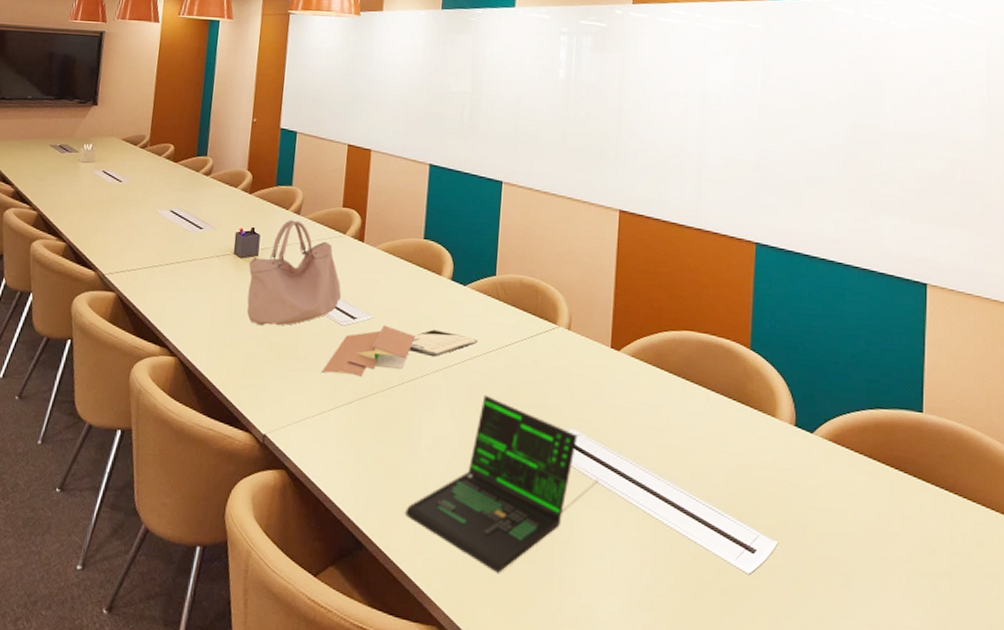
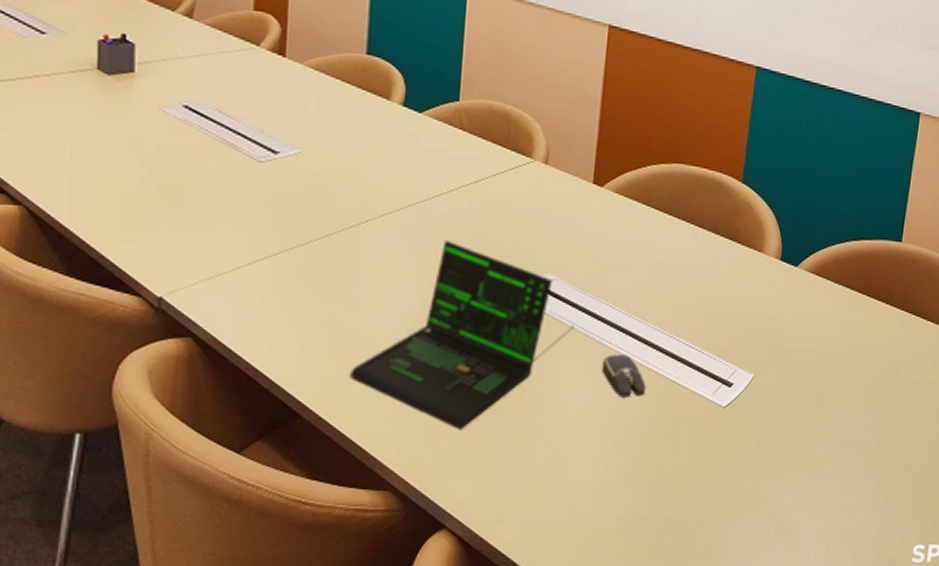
handbag: present [246,220,341,326] -> none [120,25,257,164]
papers: present [322,325,415,376] -> none [235,161,358,223]
clipboard: present [409,329,478,357] -> none [350,165,437,199]
computer mouse: none [625,510,669,555] -> present [601,354,646,398]

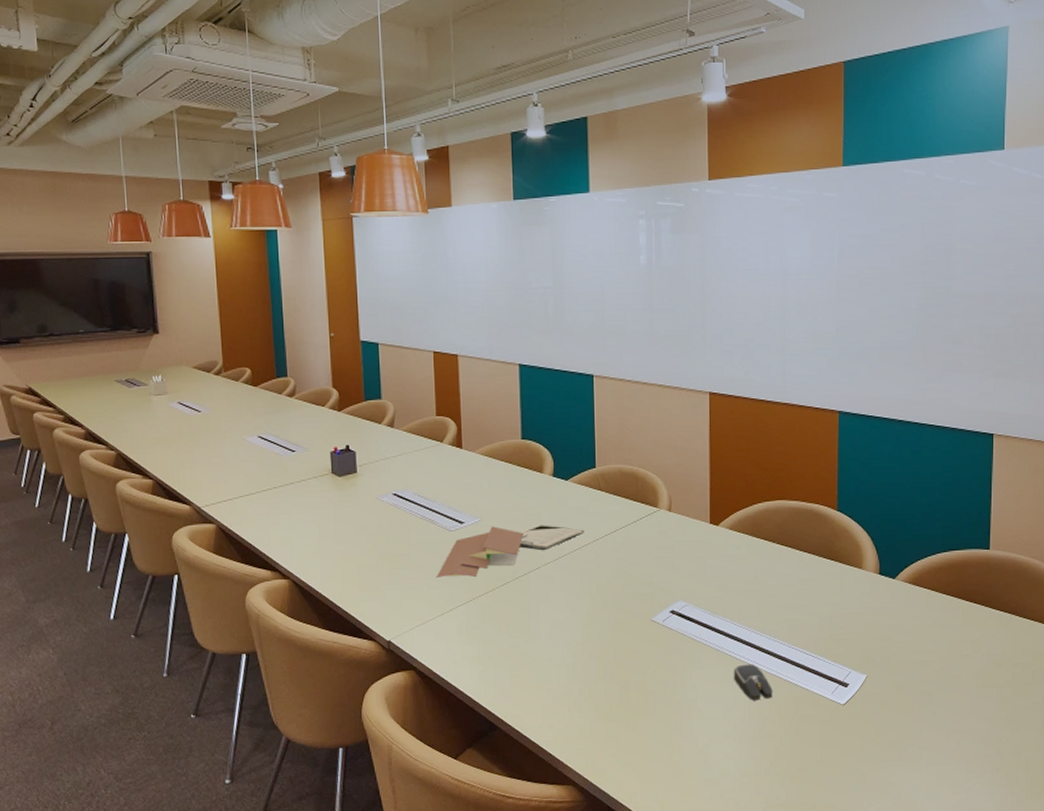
papers: none [235,161,358,223] -> present [437,526,524,578]
clipboard: none [350,165,437,199] -> present [519,525,584,551]
laptop: present [350,239,576,429] -> none [533,579,708,733]

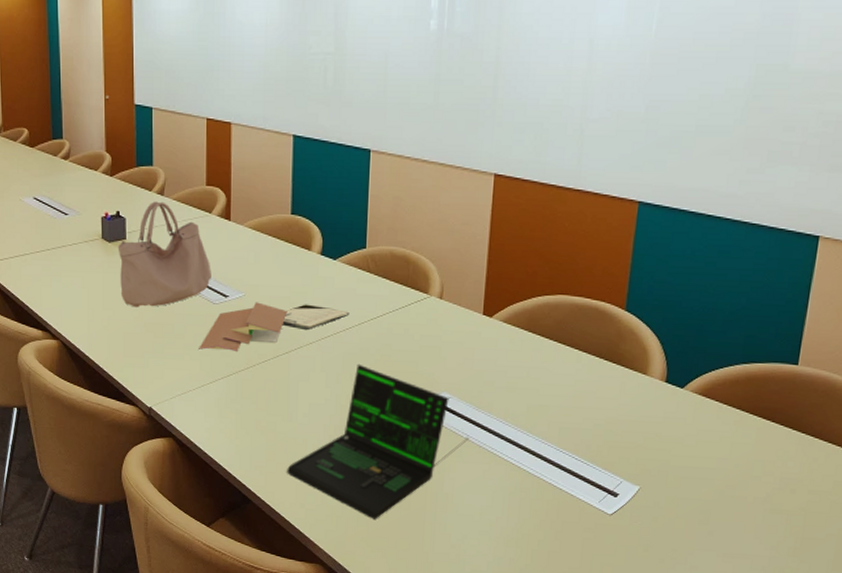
handbag: none [348,433,446,540] -> present [117,201,211,308]
laptop: none [533,579,708,733] -> present [287,364,470,519]
computer mouse: present [733,664,773,701] -> none [494,463,535,501]

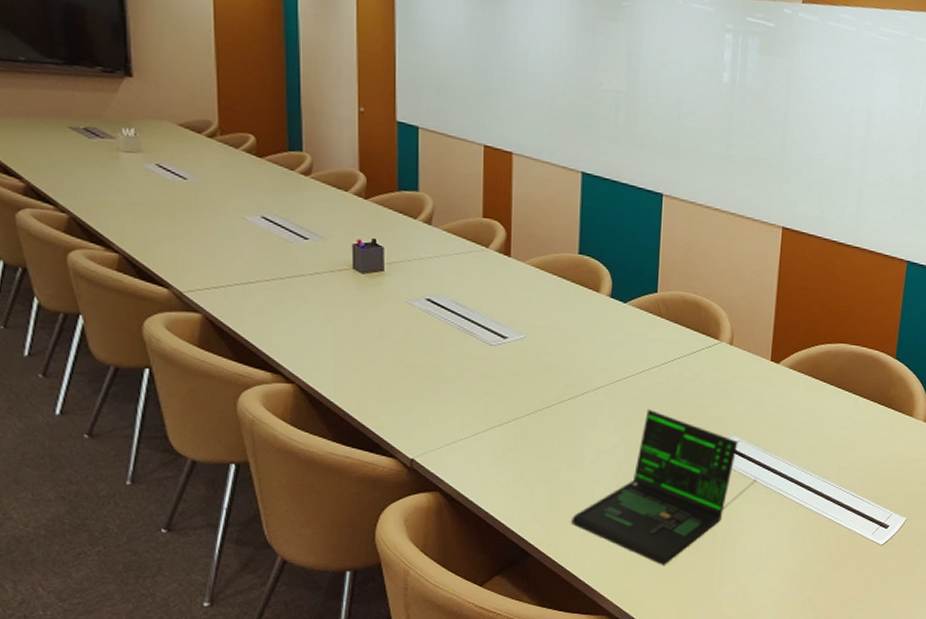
handbag: present [117,201,211,308] -> none [373,230,488,348]
papers: present [199,302,288,351] -> none [472,344,574,396]
clipboard: present [282,304,350,331] -> none [567,347,640,375]

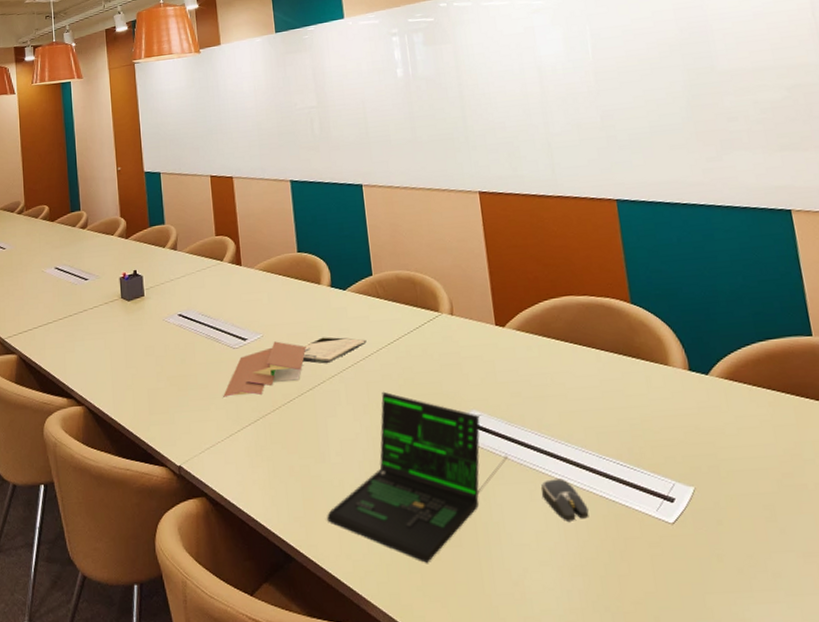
papers: none [472,344,574,396] -> present [223,341,306,397]
clipboard: none [567,347,640,375] -> present [302,337,367,364]
computer mouse: none [780,502,817,538] -> present [540,478,589,521]

